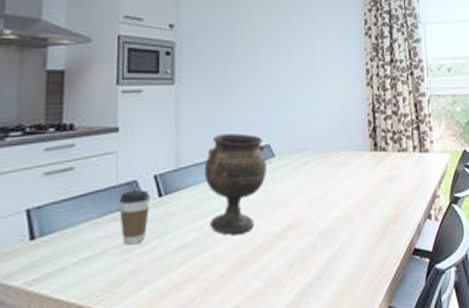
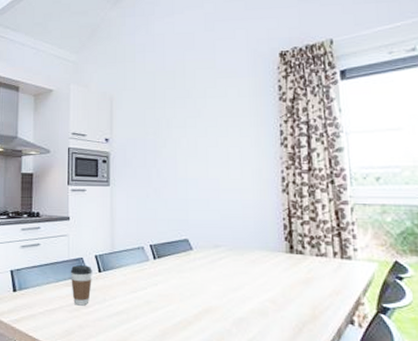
goblet: present [204,133,267,235] -> none [133,227,185,310]

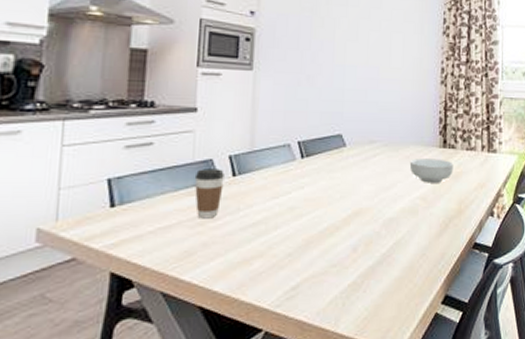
cereal bowl: none [255,263,303,287] -> present [409,158,454,183]

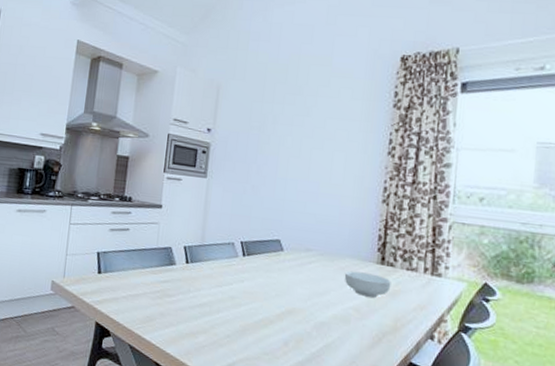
coffee cup: present [194,169,224,219] -> none [157,254,180,295]

